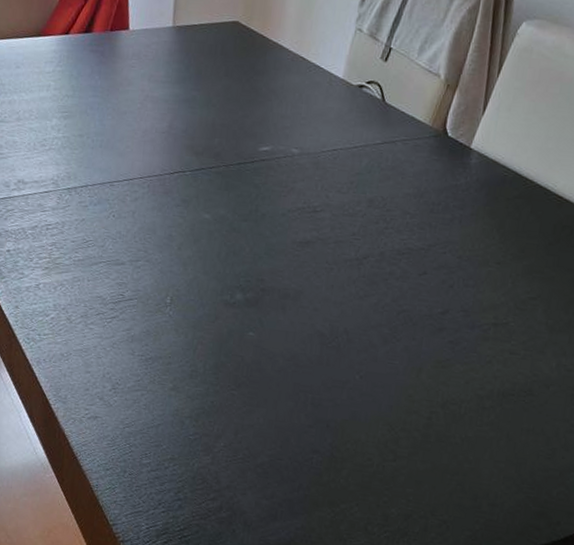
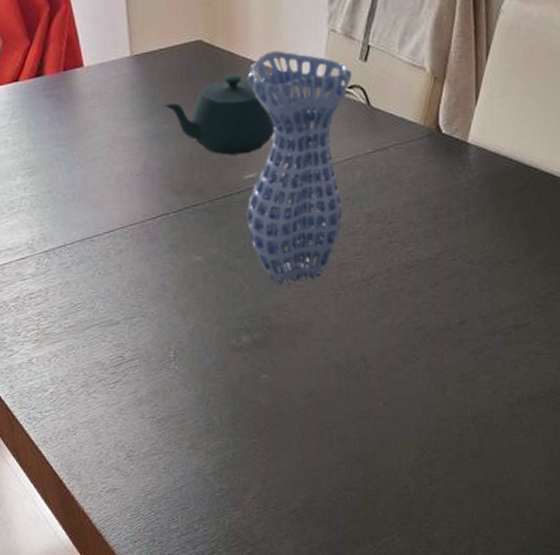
teapot: none [197,54,314,129] -> present [165,73,292,155]
vase: none [255,40,372,253] -> present [247,51,352,285]

